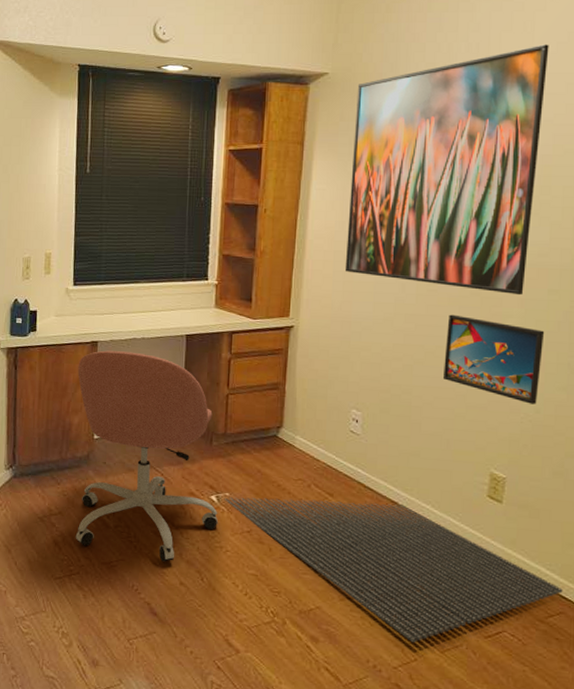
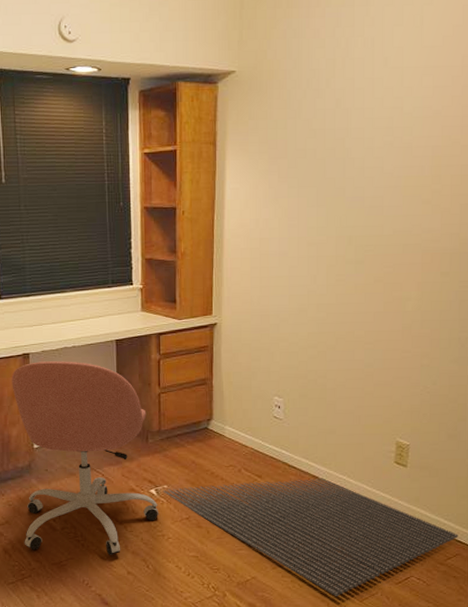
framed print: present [344,44,549,296] -> none [261,38,436,280]
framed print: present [444,314,545,404] -> none [354,301,439,377]

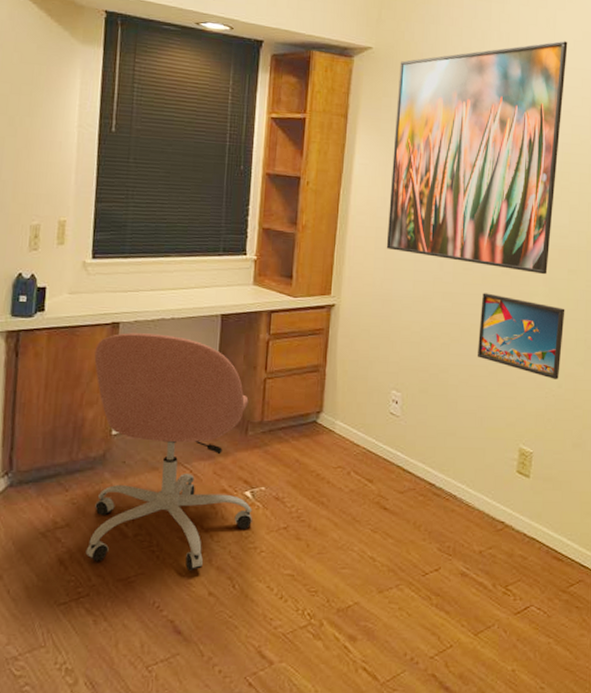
floor mat: present [164,478,458,597] -> none [260,486,582,629]
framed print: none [261,38,436,280] -> present [386,41,568,275]
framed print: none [354,301,439,377] -> present [478,293,565,379]

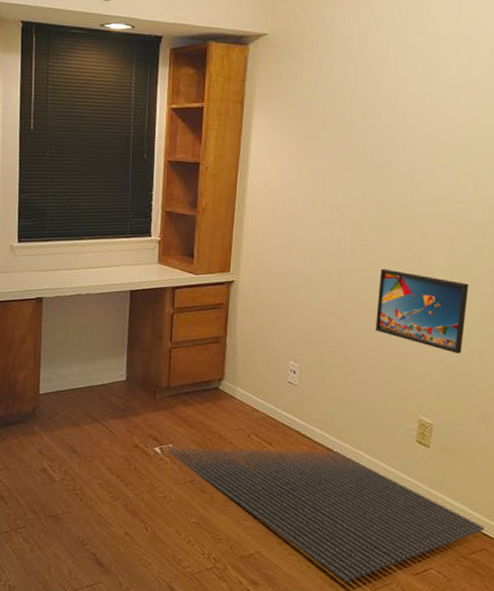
office chair: present [85,332,253,571] -> none [21,306,163,513]
floor mat: none [260,486,582,629] -> present [168,447,485,583]
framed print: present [386,41,568,275] -> none [283,10,475,250]

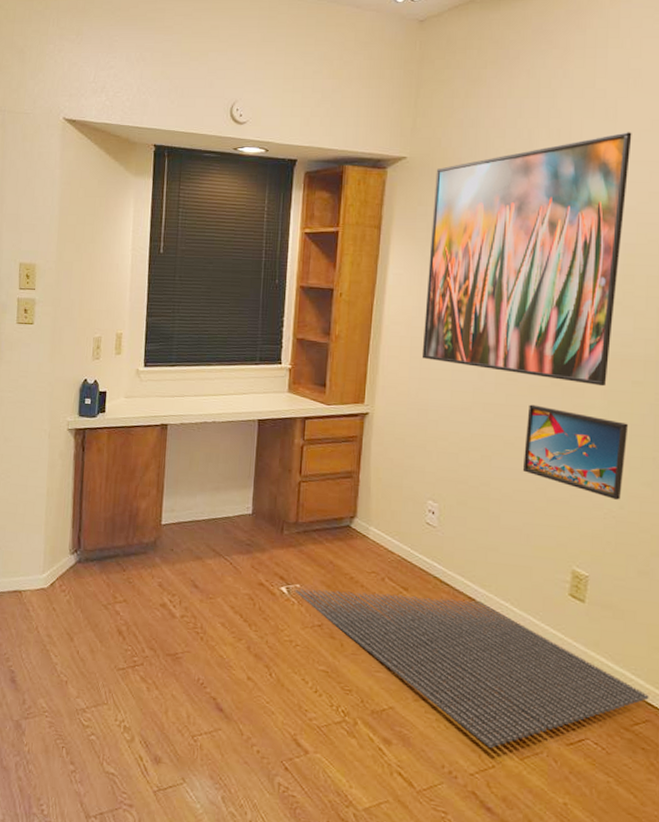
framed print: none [283,10,475,250] -> present [421,132,632,387]

